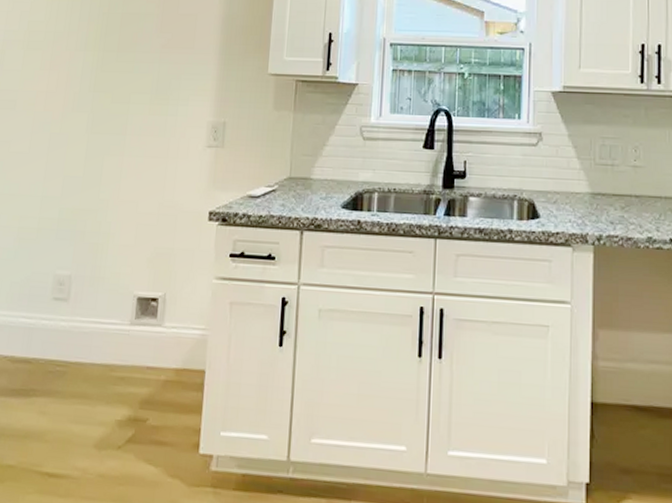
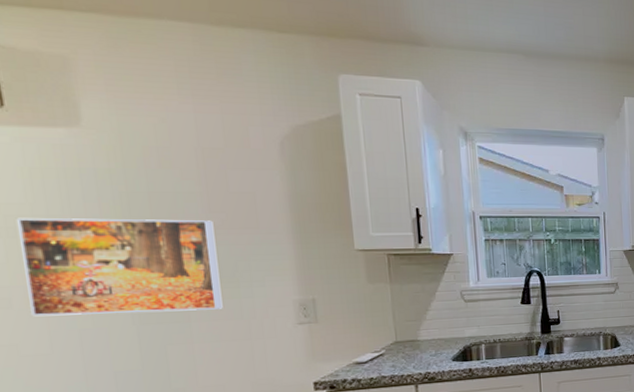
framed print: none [25,33,161,125] -> present [16,217,223,317]

